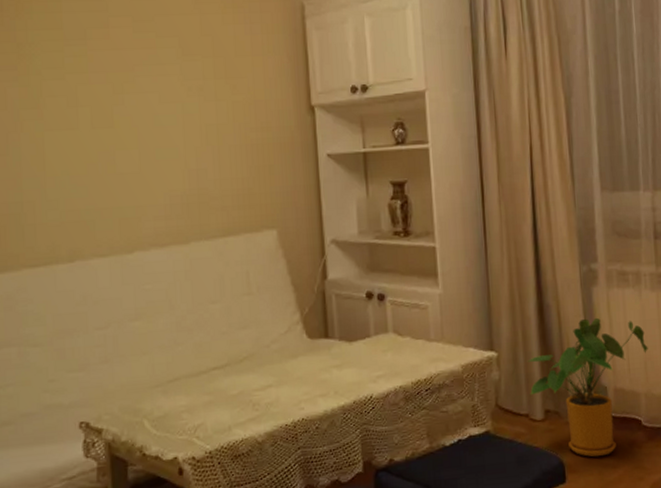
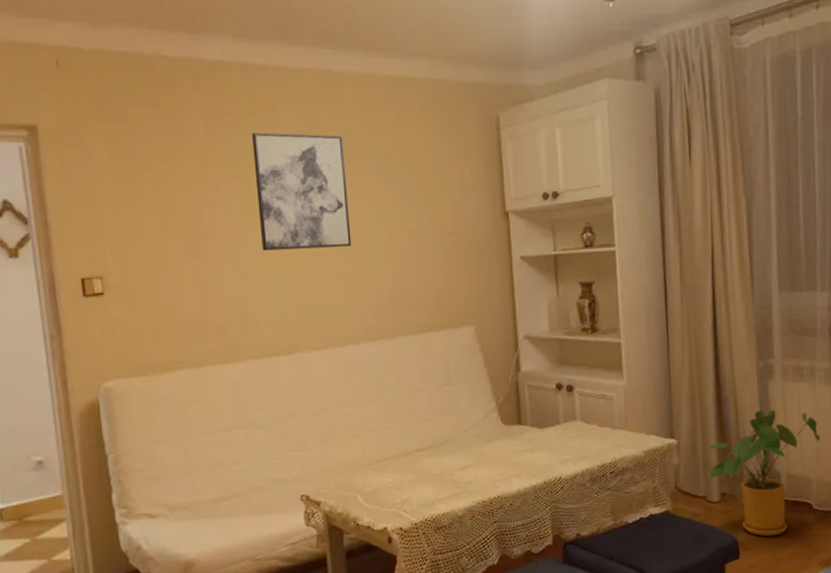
wall art: none [33,18,142,147] -> present [252,132,352,251]

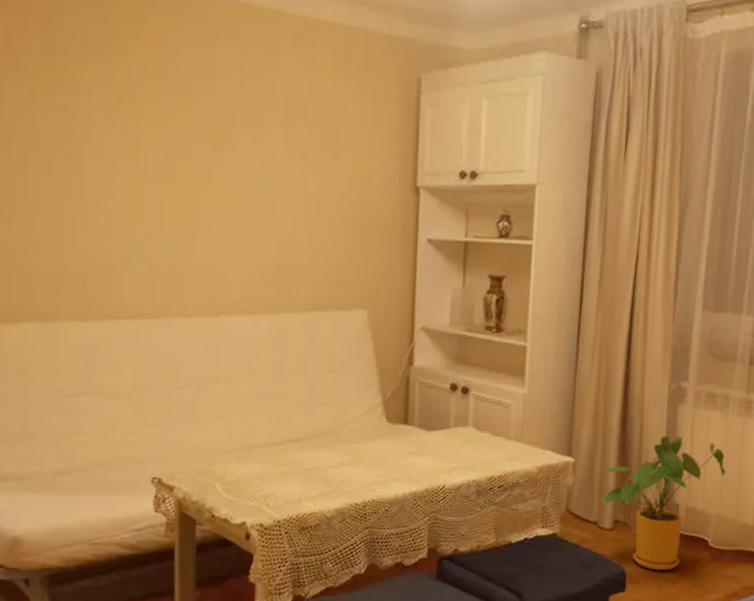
wall art: present [252,132,352,251] -> none [135,60,241,204]

